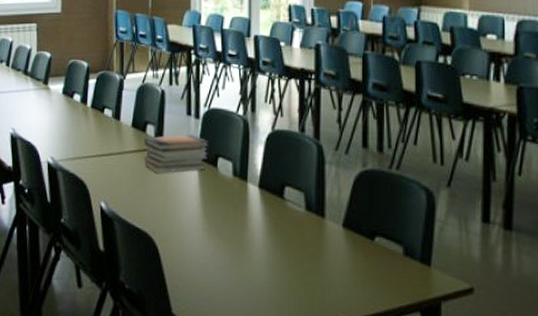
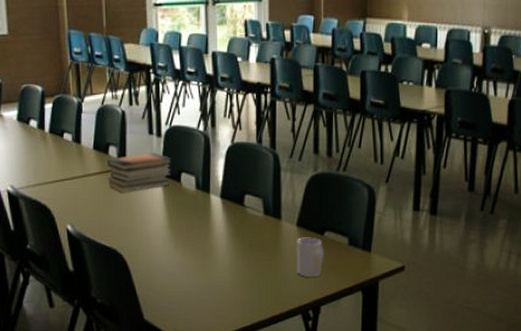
mug: none [341,240,374,289] -> present [296,237,324,278]

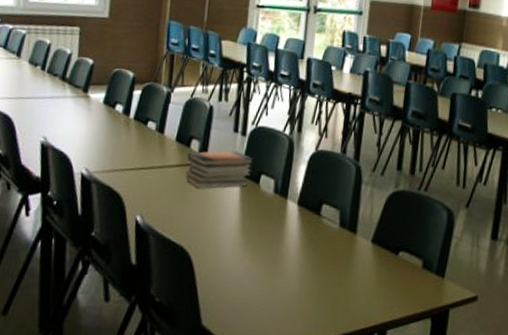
mug: present [296,237,324,278] -> none [366,255,397,299]

